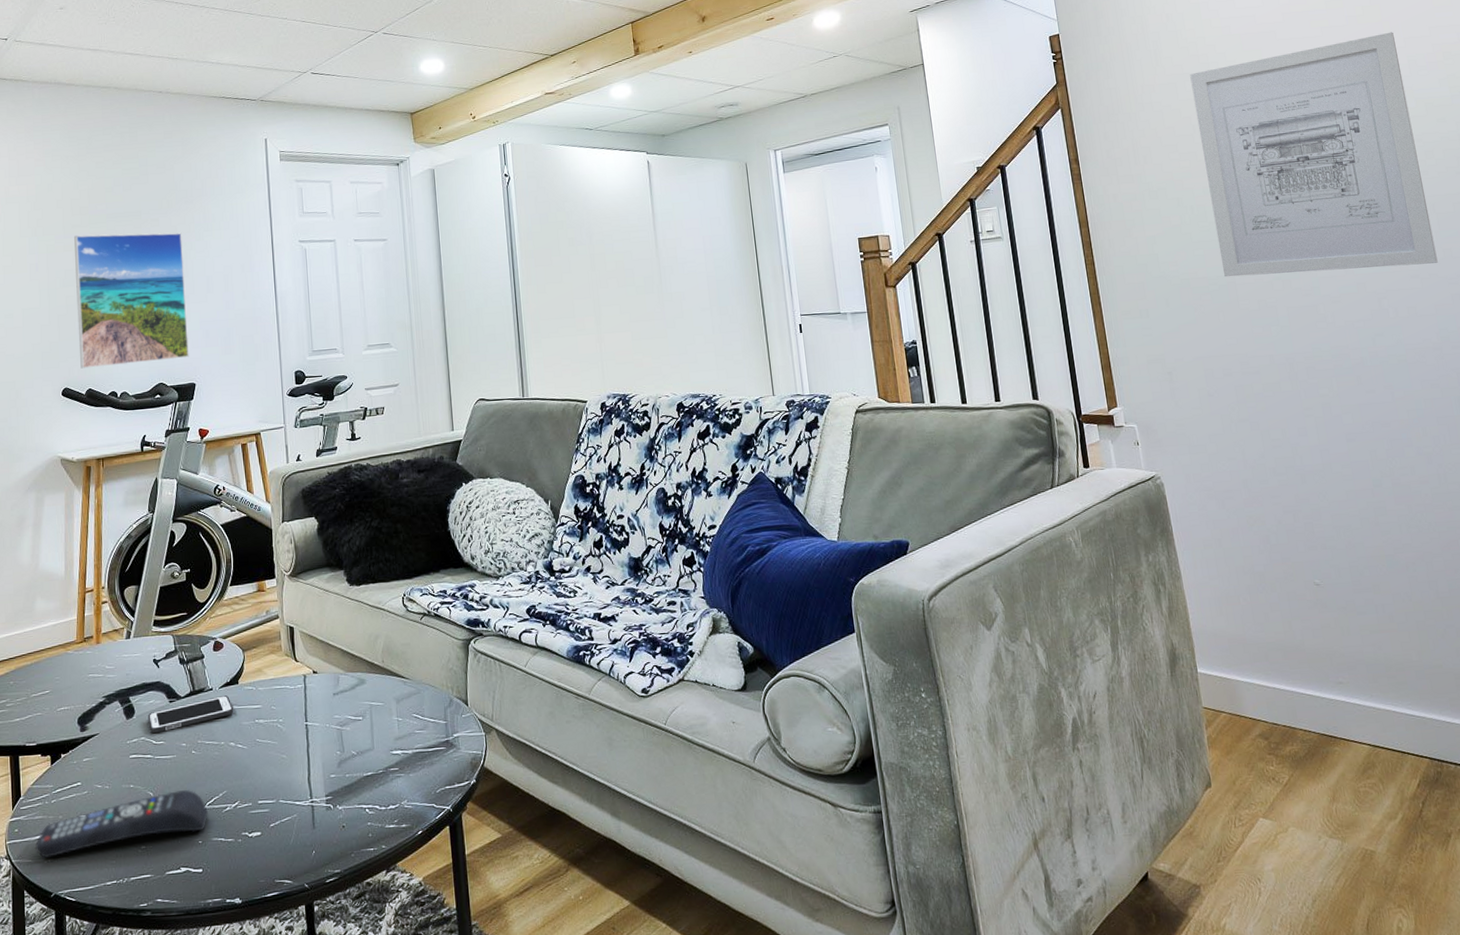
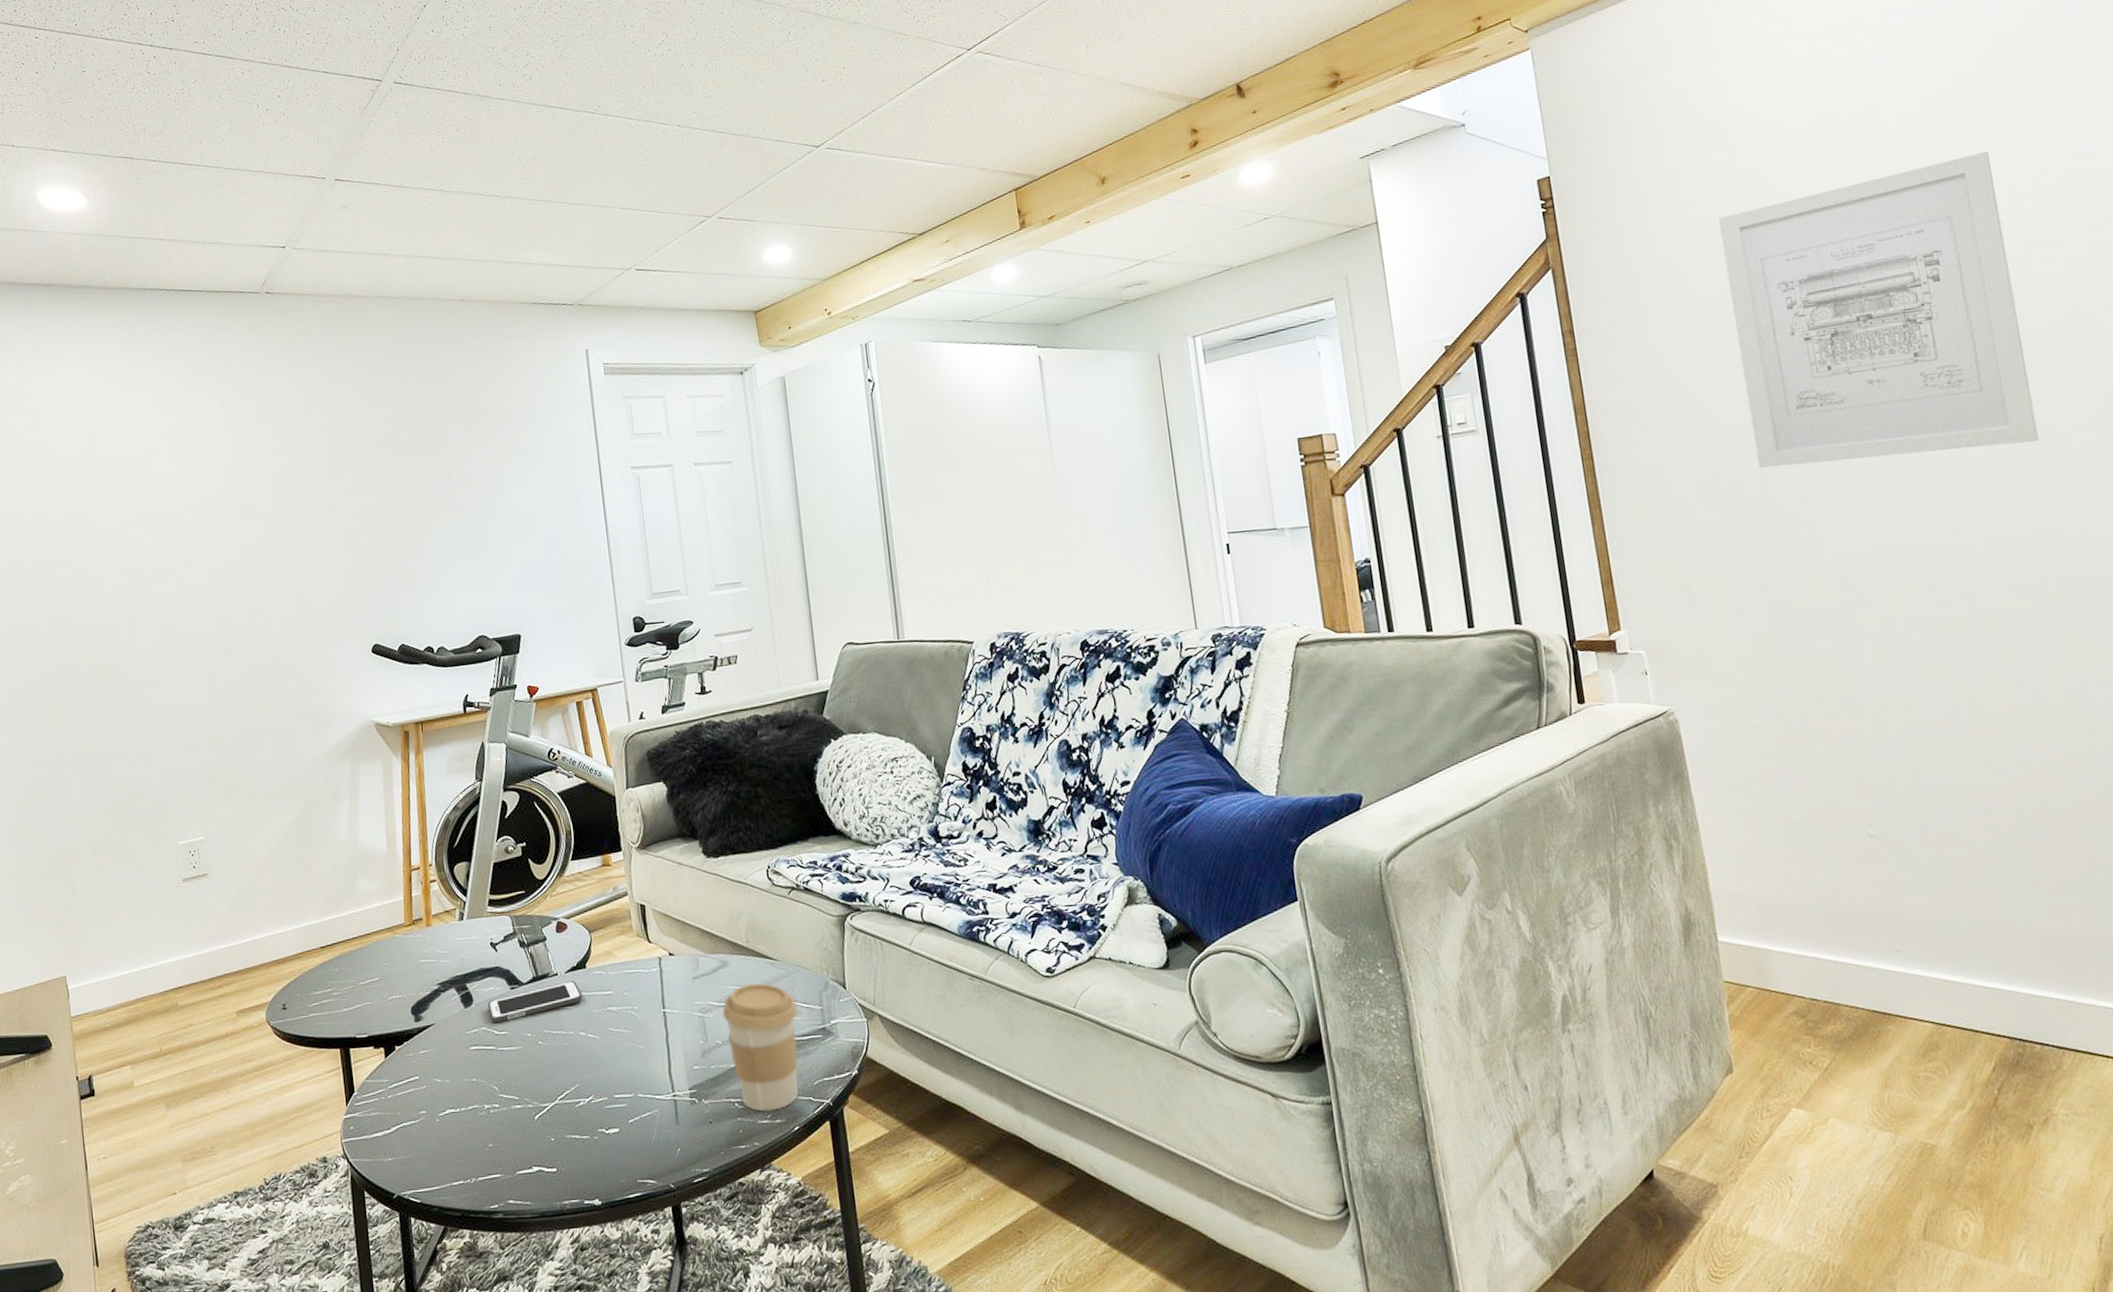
remote control: present [34,790,208,858] -> none [372,1084,560,1157]
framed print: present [74,232,189,369] -> none [375,463,512,622]
coffee cup: none [358,699,425,817] -> present [722,983,800,1112]

